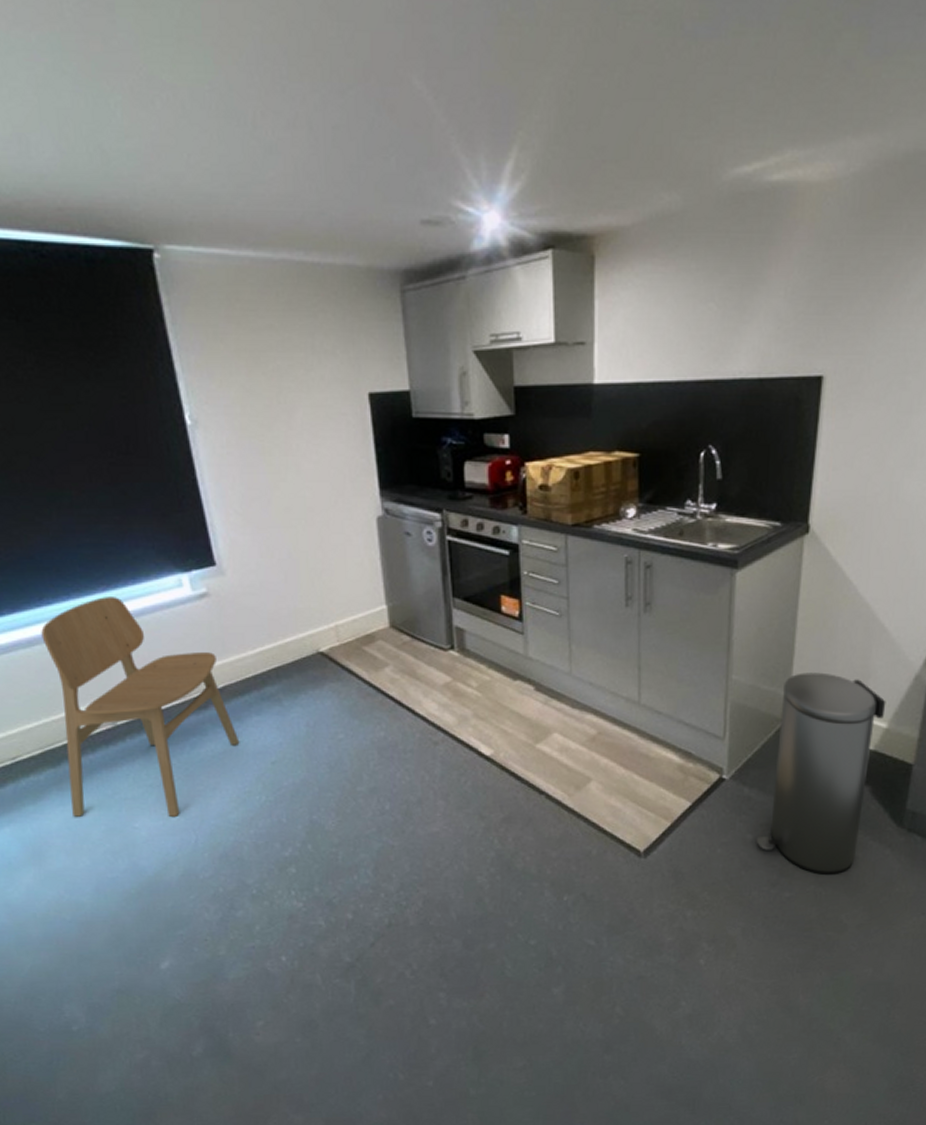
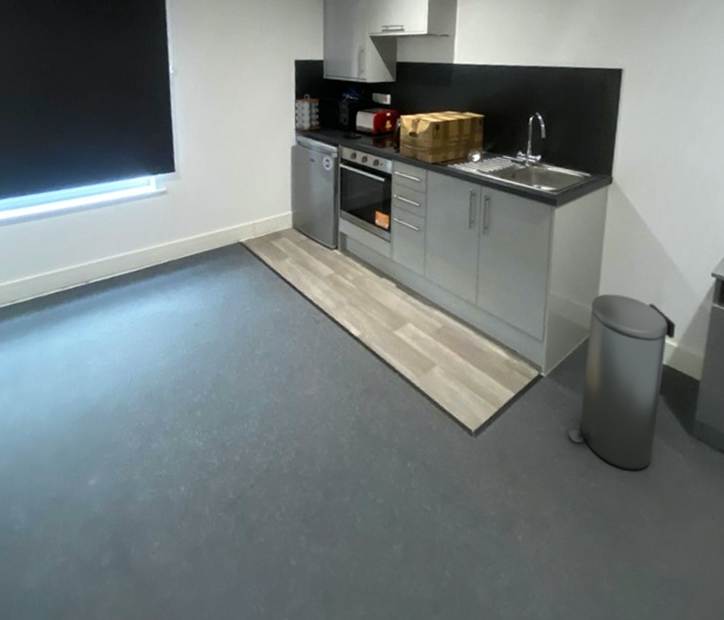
dining chair: present [41,597,240,817] -> none [46,188,174,359]
spice rack: none [373,442,414,495] -> present [294,94,320,132]

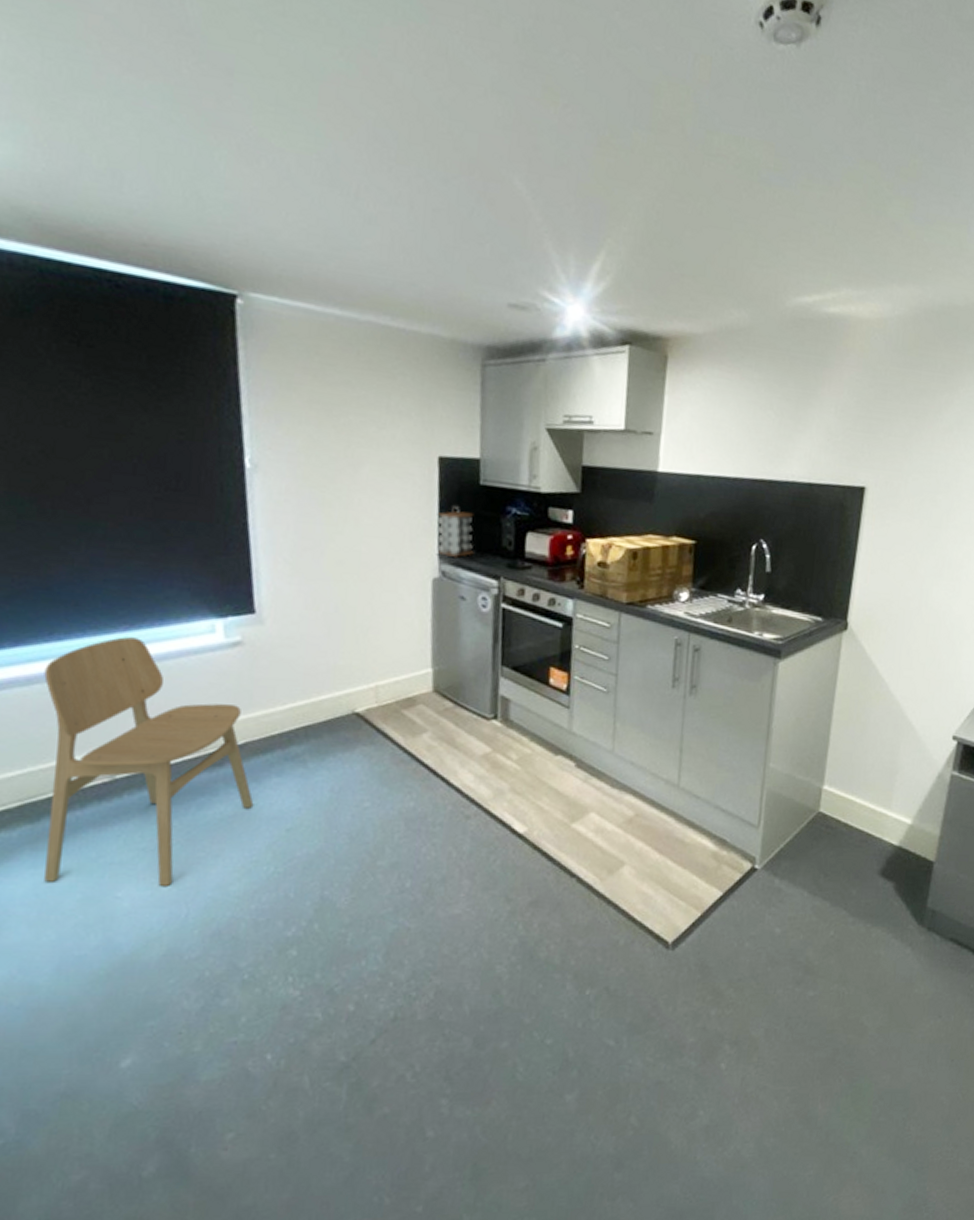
dining chair: none [46,188,174,359] -> present [44,637,254,886]
pedal bin: present [567,293,676,472] -> none [783,764,912,973]

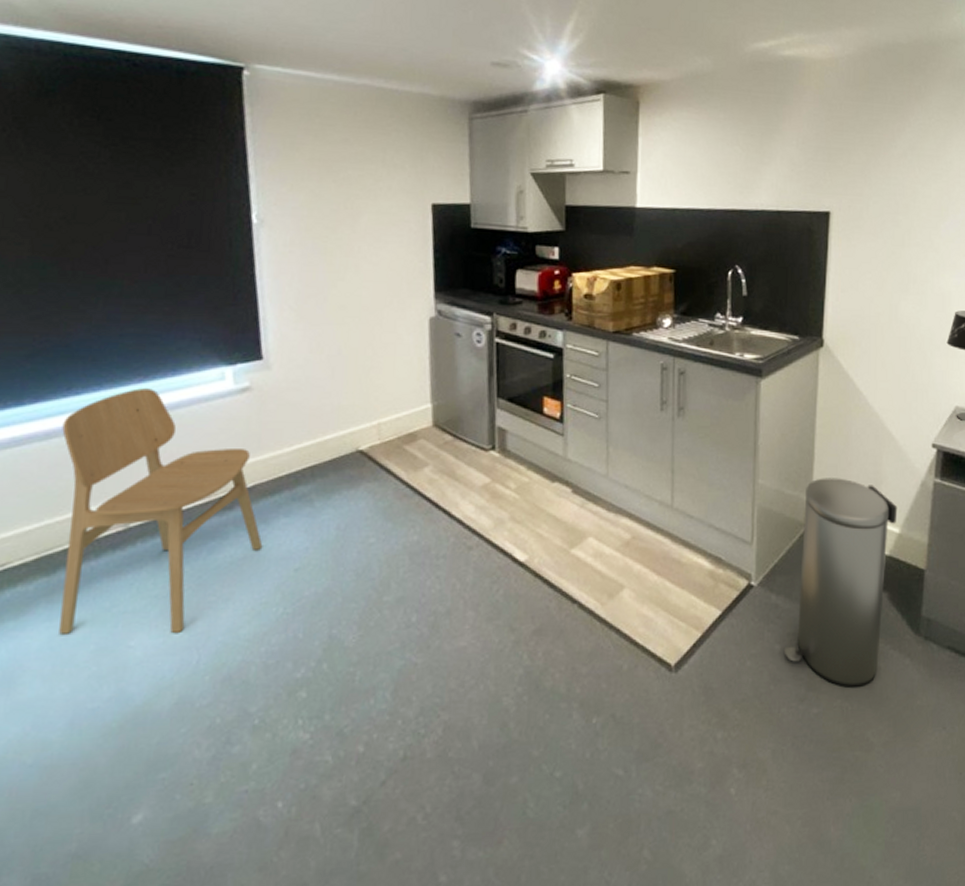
spice rack: present [437,506,474,558] -> none [432,249,468,298]
pedal bin: none [783,764,912,973] -> present [783,478,898,688]

